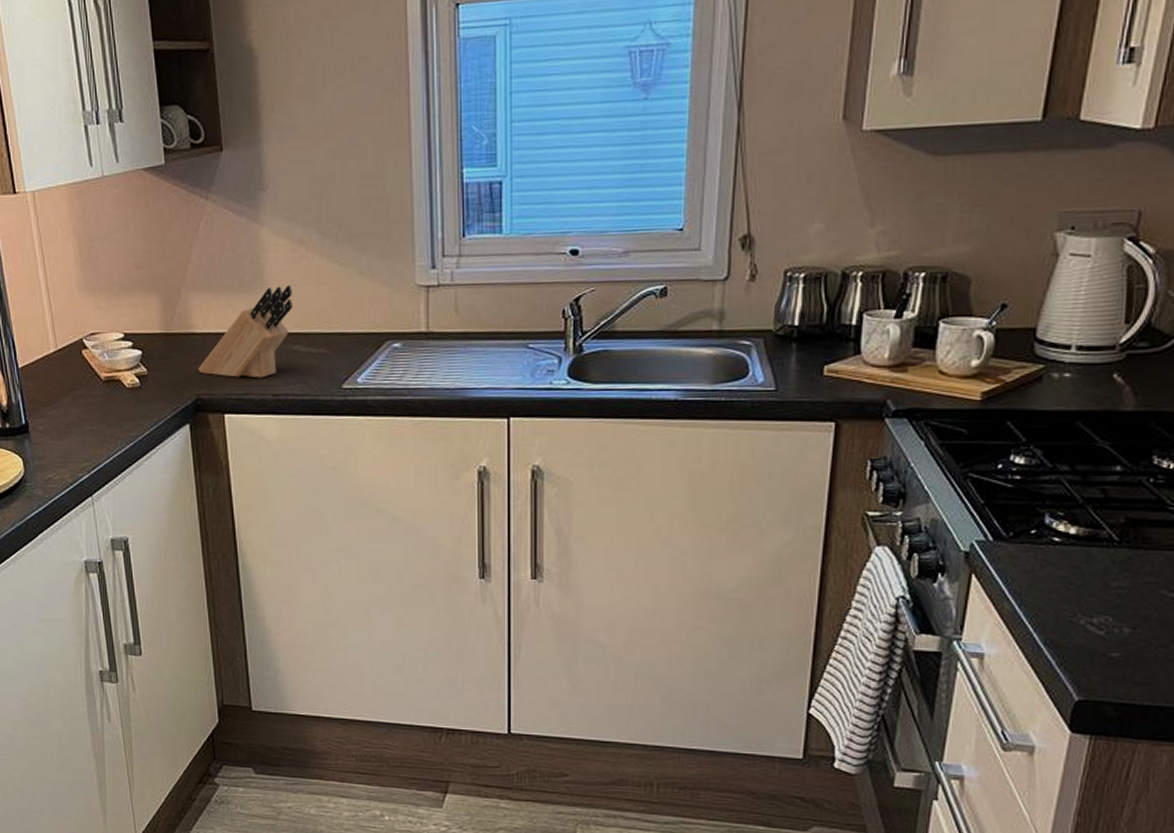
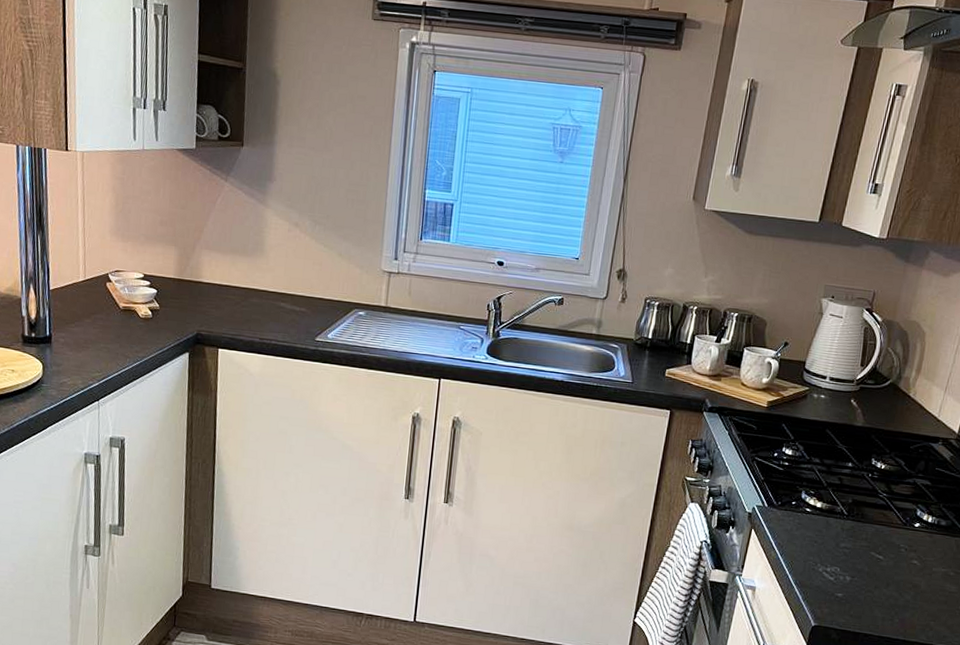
knife block: present [198,285,293,378] -> none [201,255,285,325]

